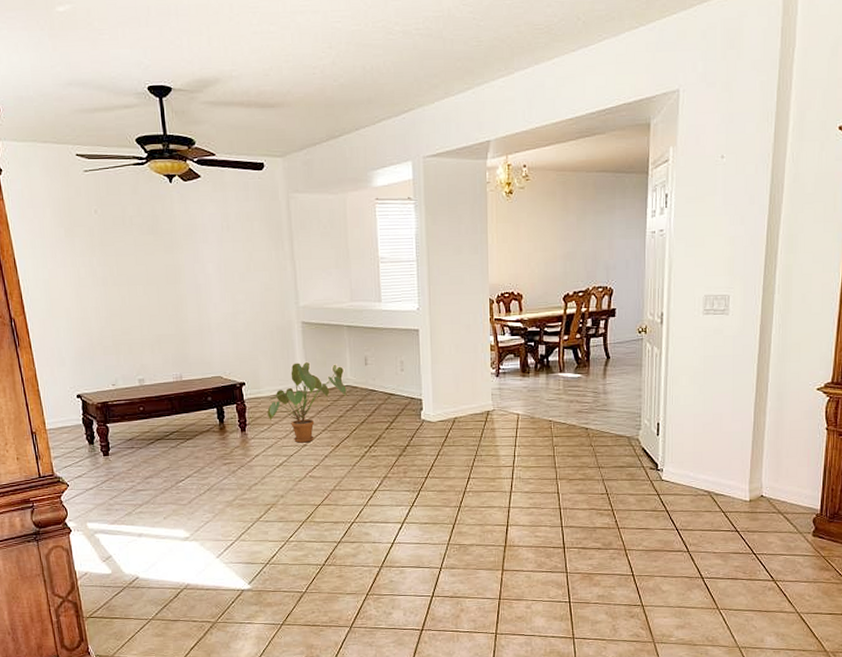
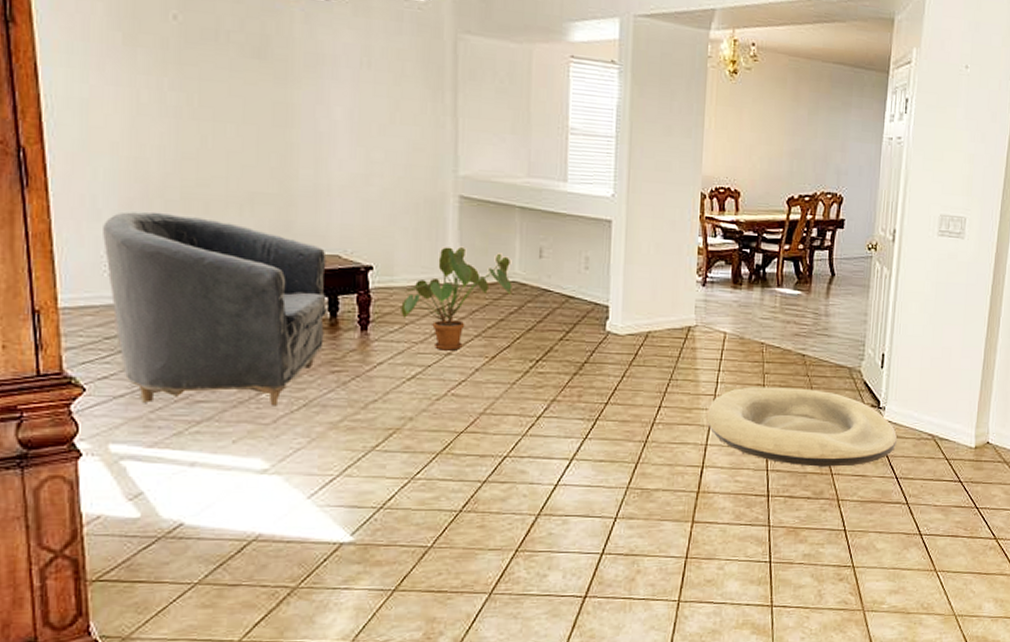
armchair: none [67,356,217,494] -> present [103,211,327,406]
dog bed: none [507,456,676,523] -> present [706,387,898,467]

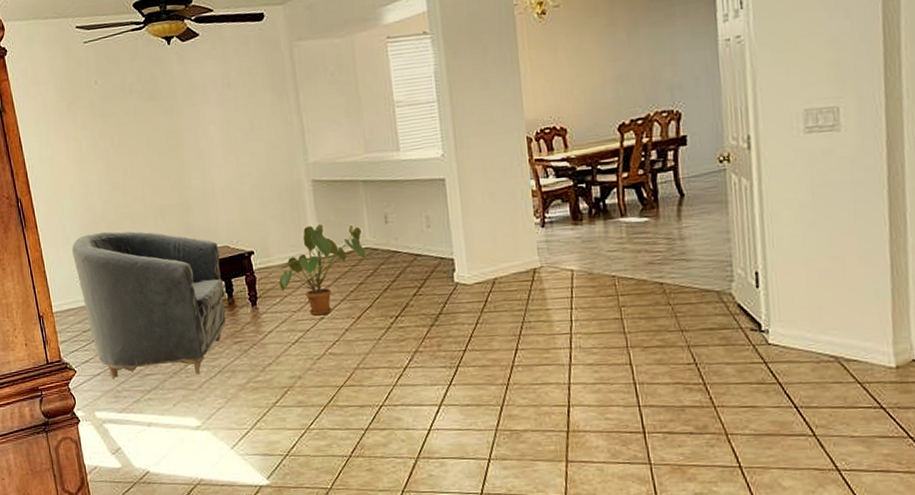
dog bed: present [706,387,898,467] -> none [565,318,791,400]

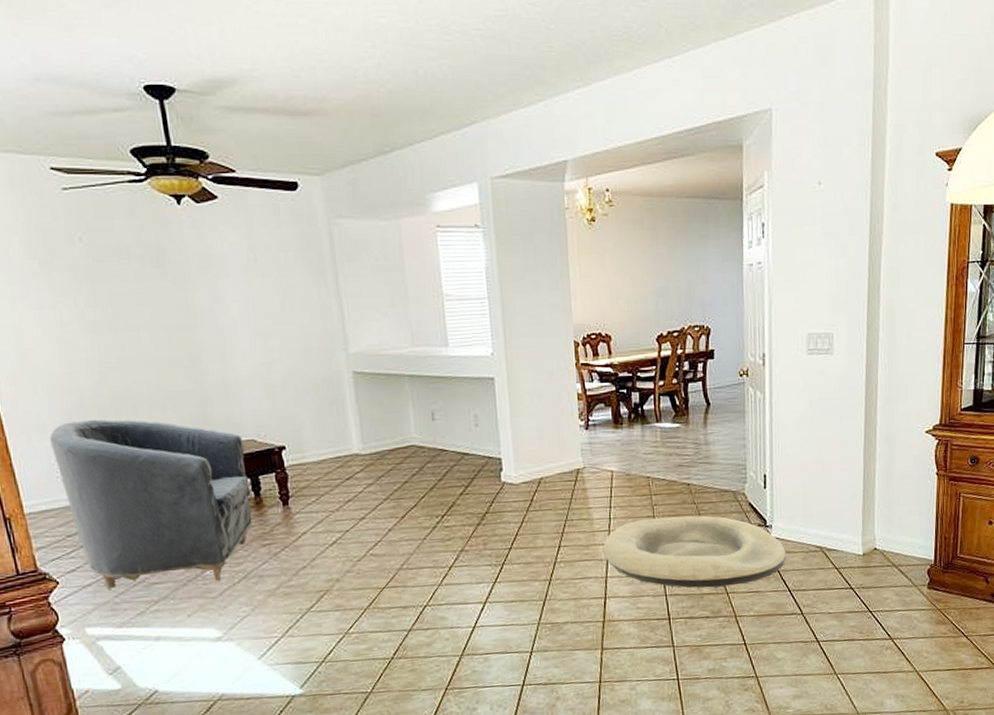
house plant: present [279,224,366,316] -> none [315,419,412,516]
dog bed: none [565,318,791,400] -> present [603,515,787,589]

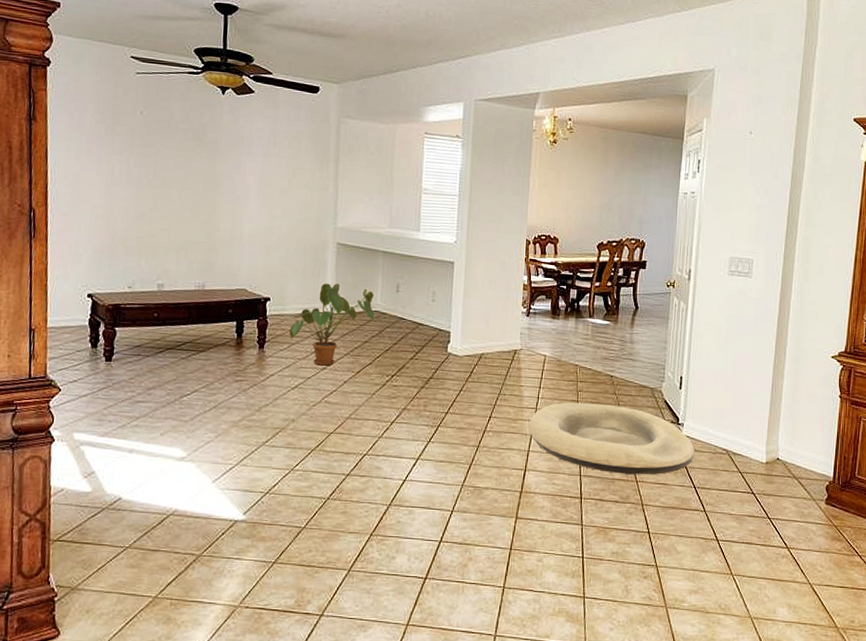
armchair: present [50,419,253,590] -> none [81,255,237,407]
house plant: none [315,419,412,516] -> present [289,283,375,366]

